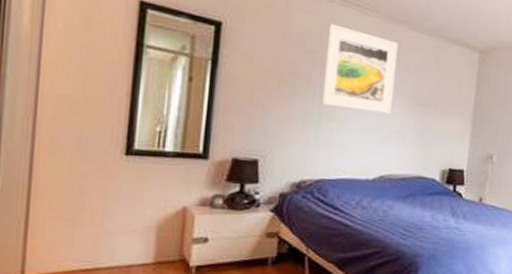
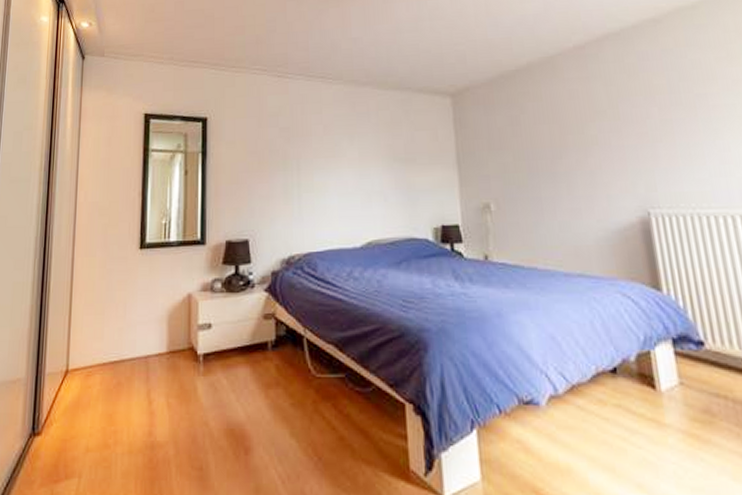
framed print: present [321,23,399,115] -> none [297,99,369,178]

